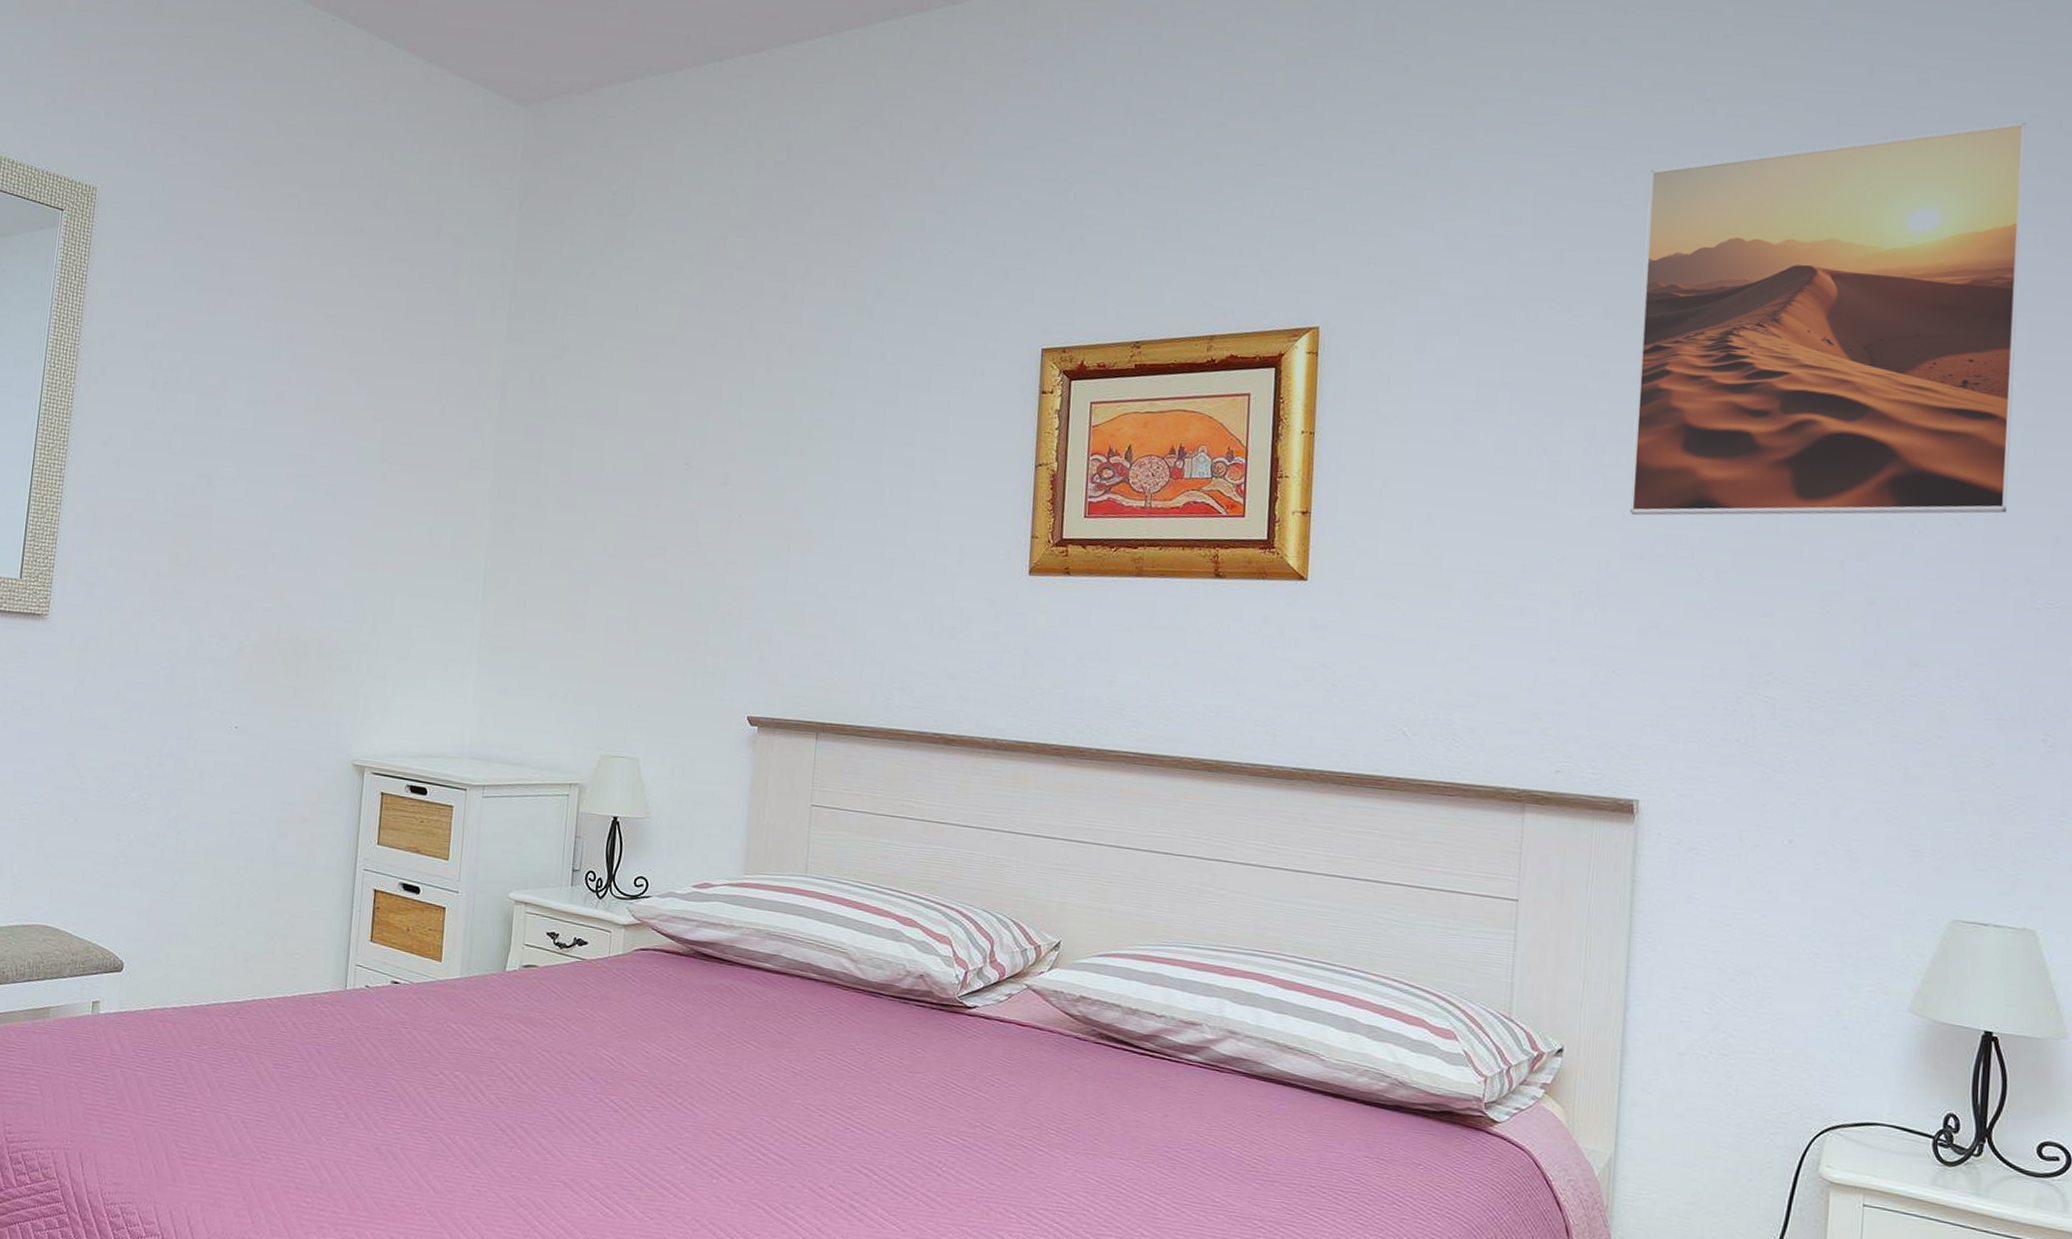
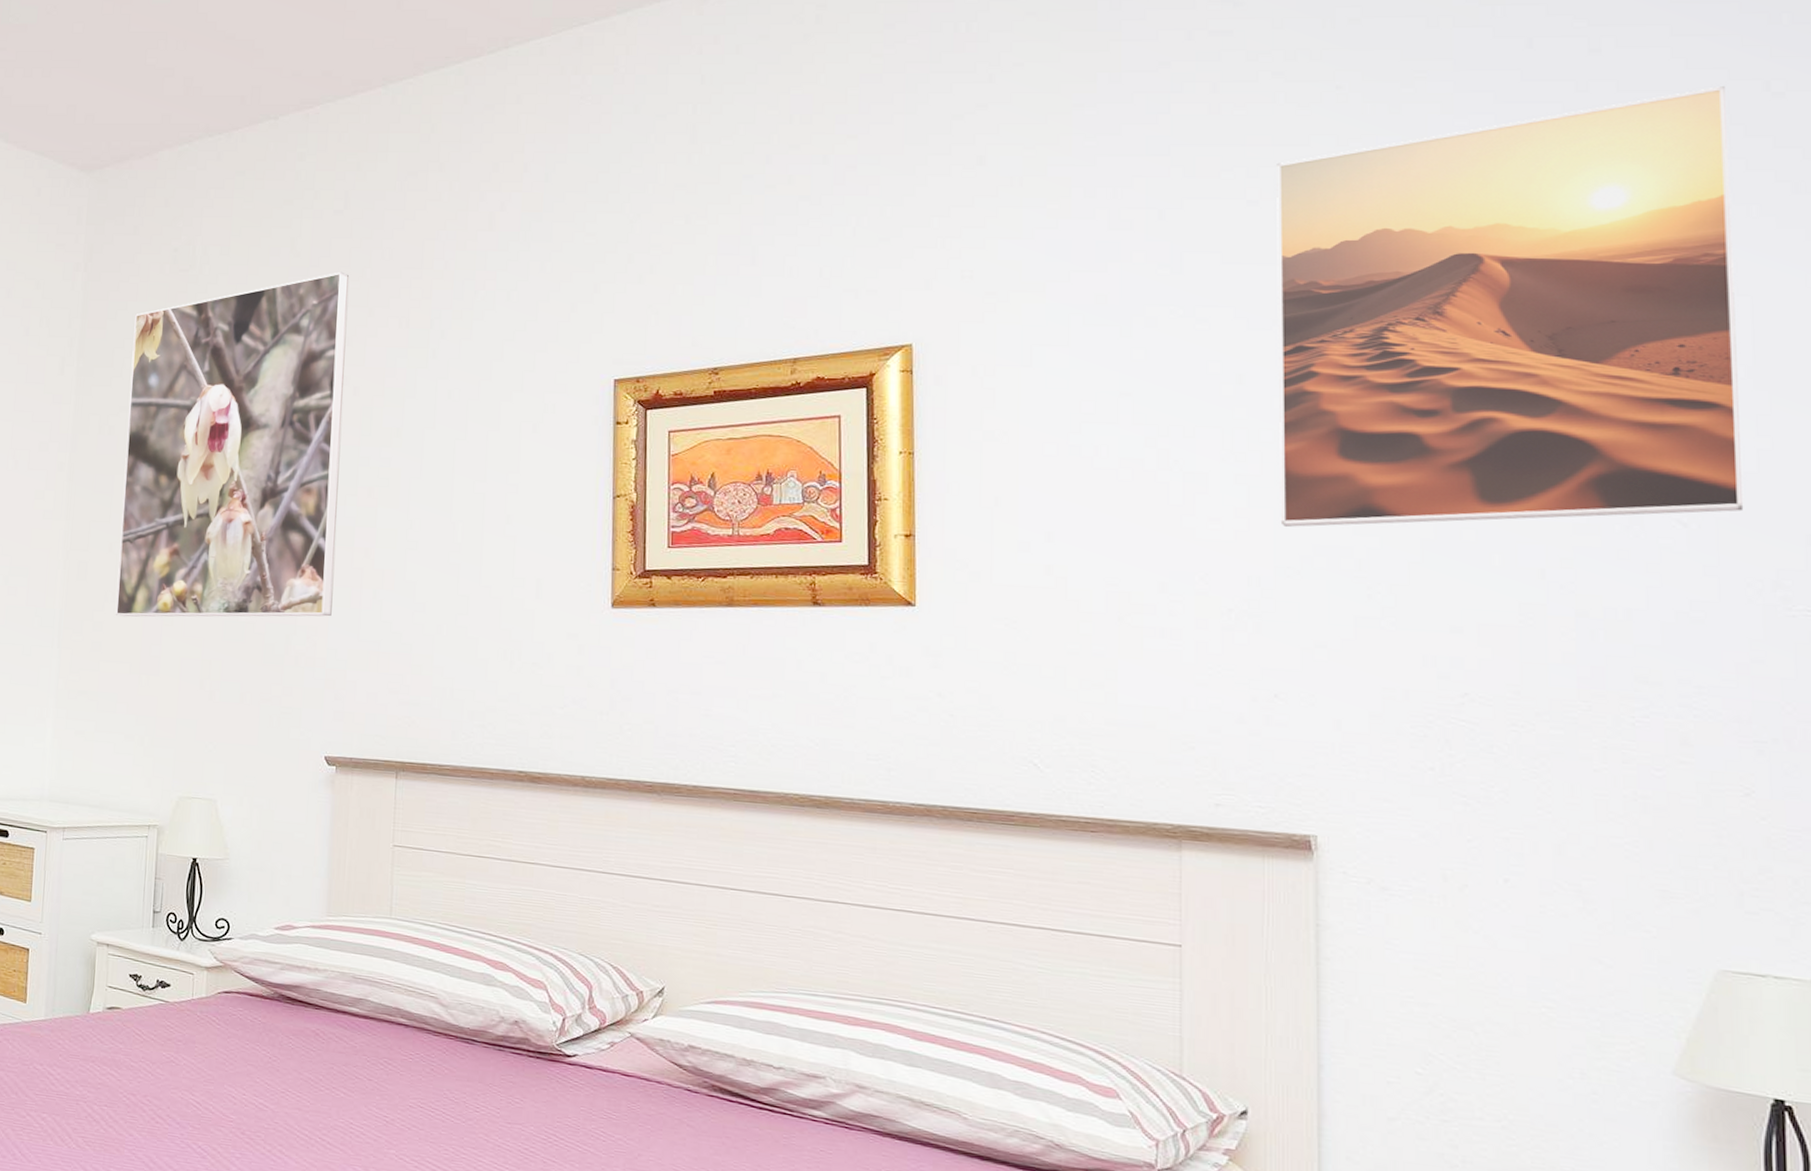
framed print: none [541,225,789,577] -> present [115,271,349,617]

